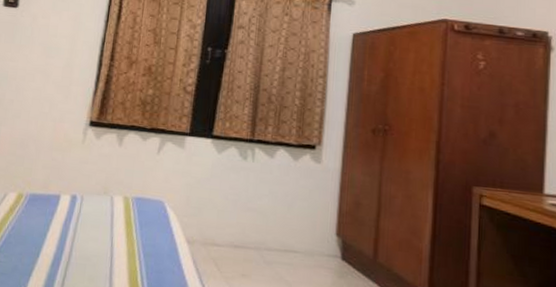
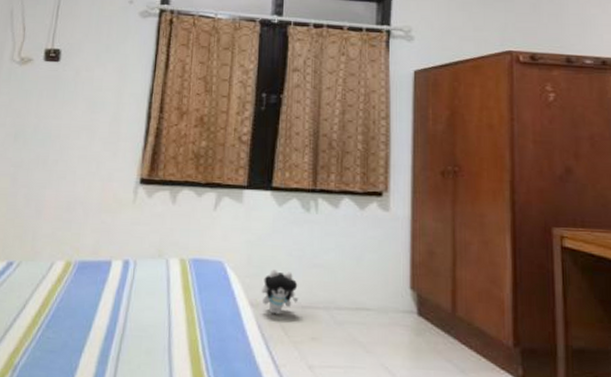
plush toy: none [197,211,232,252] -> present [261,269,299,315]

